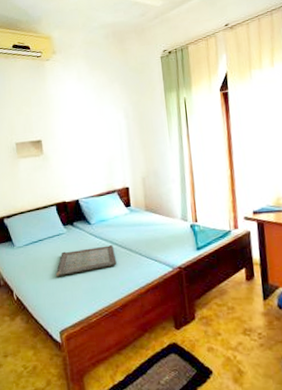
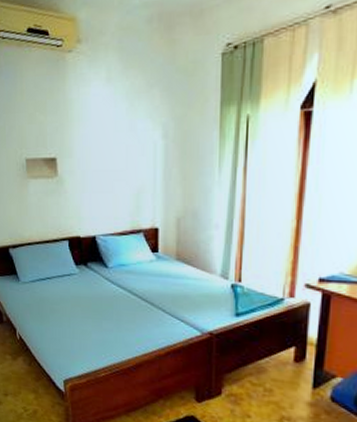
serving tray: present [55,245,117,278] -> none [63,294,135,323]

